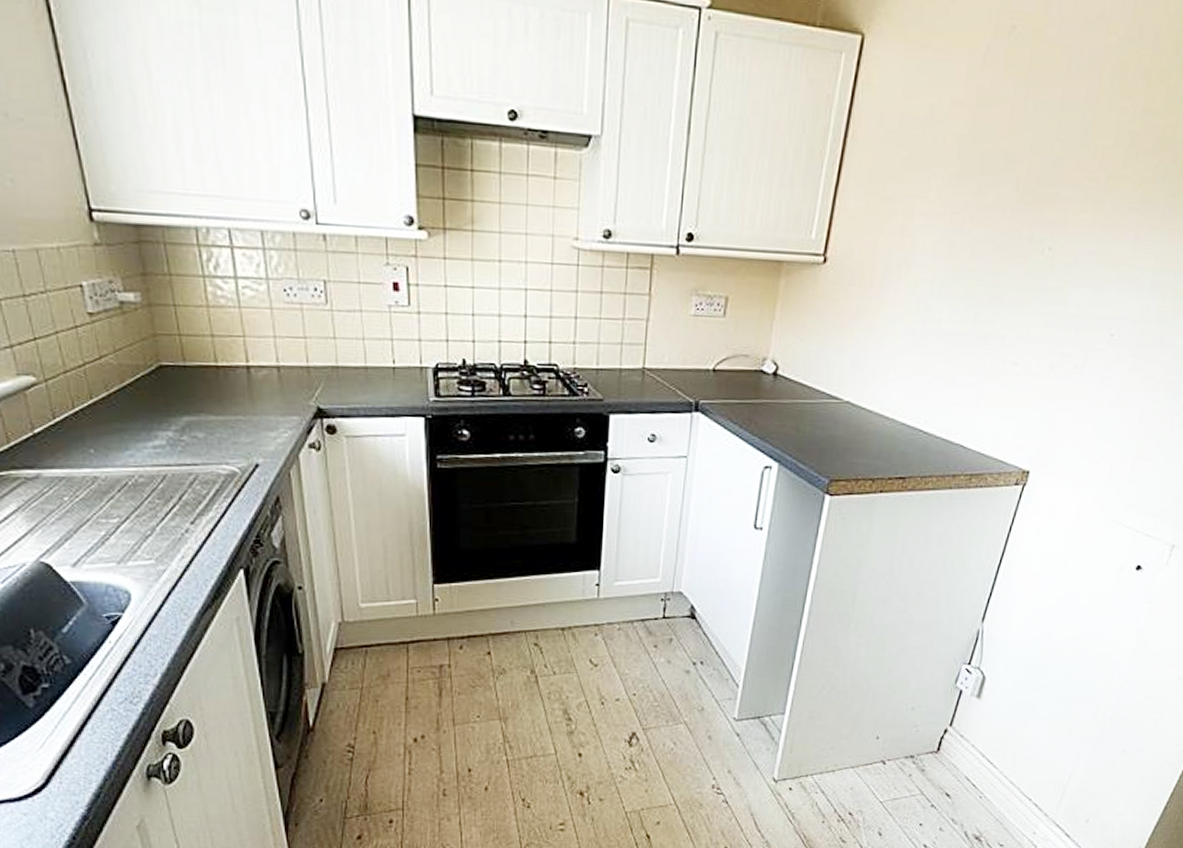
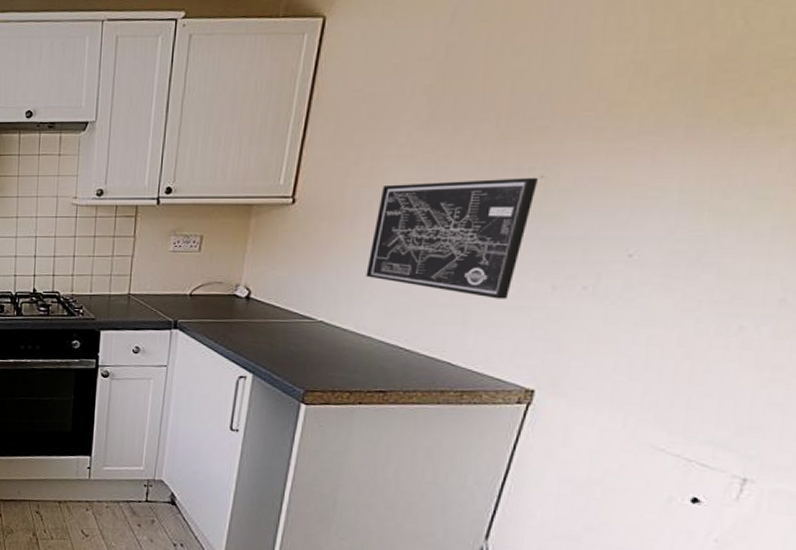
wall art: none [892,247,1048,378] -> present [366,177,539,299]

